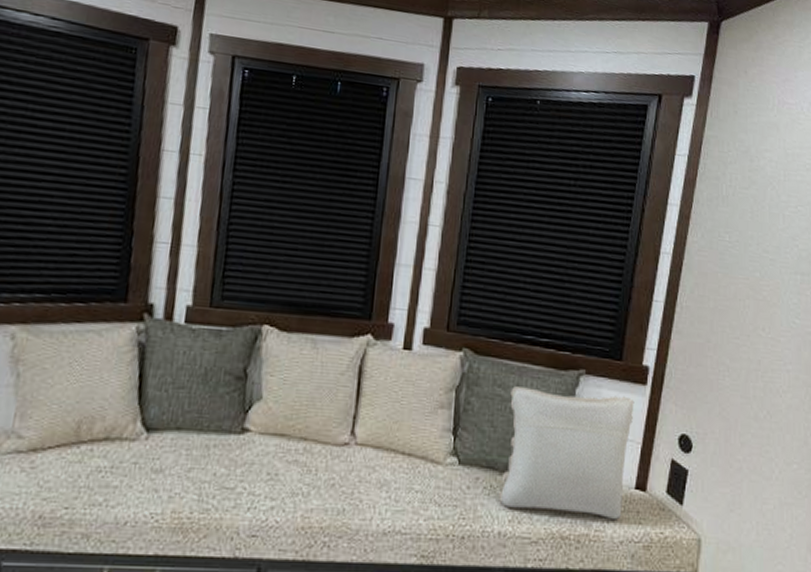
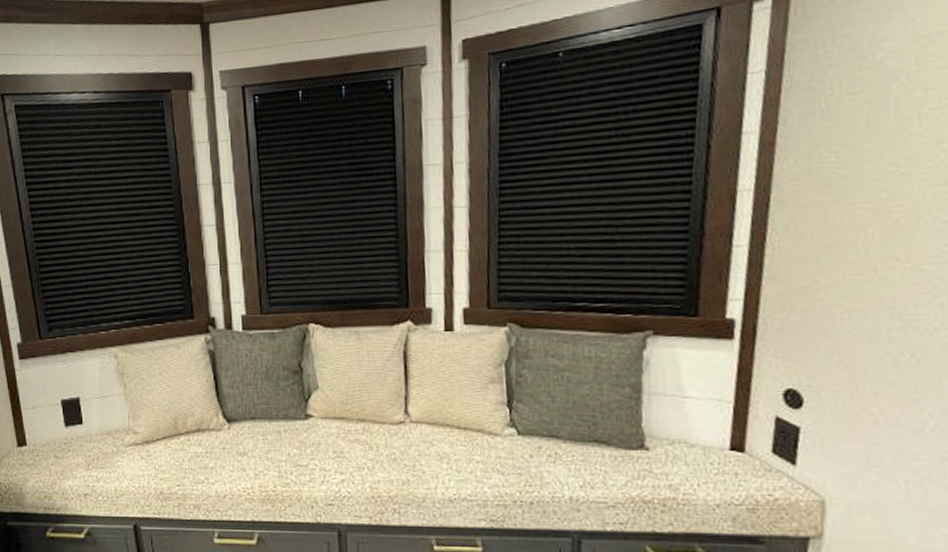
pillow: present [499,386,634,521] -> none [566,354,720,483]

